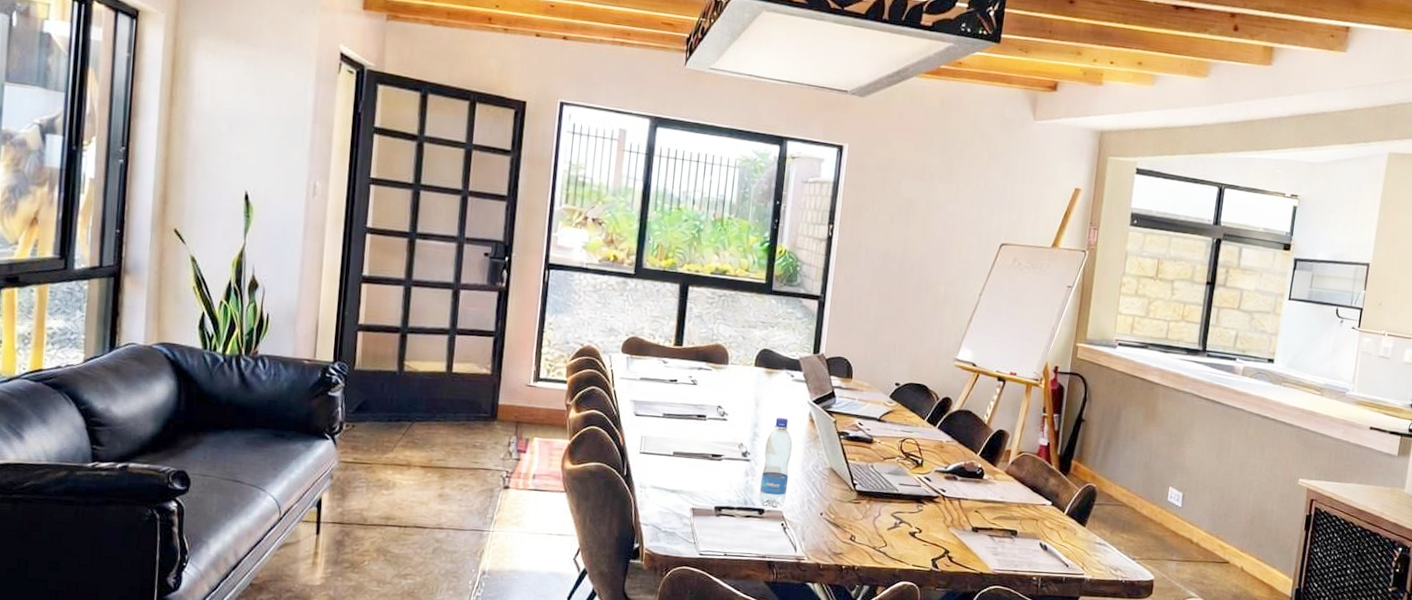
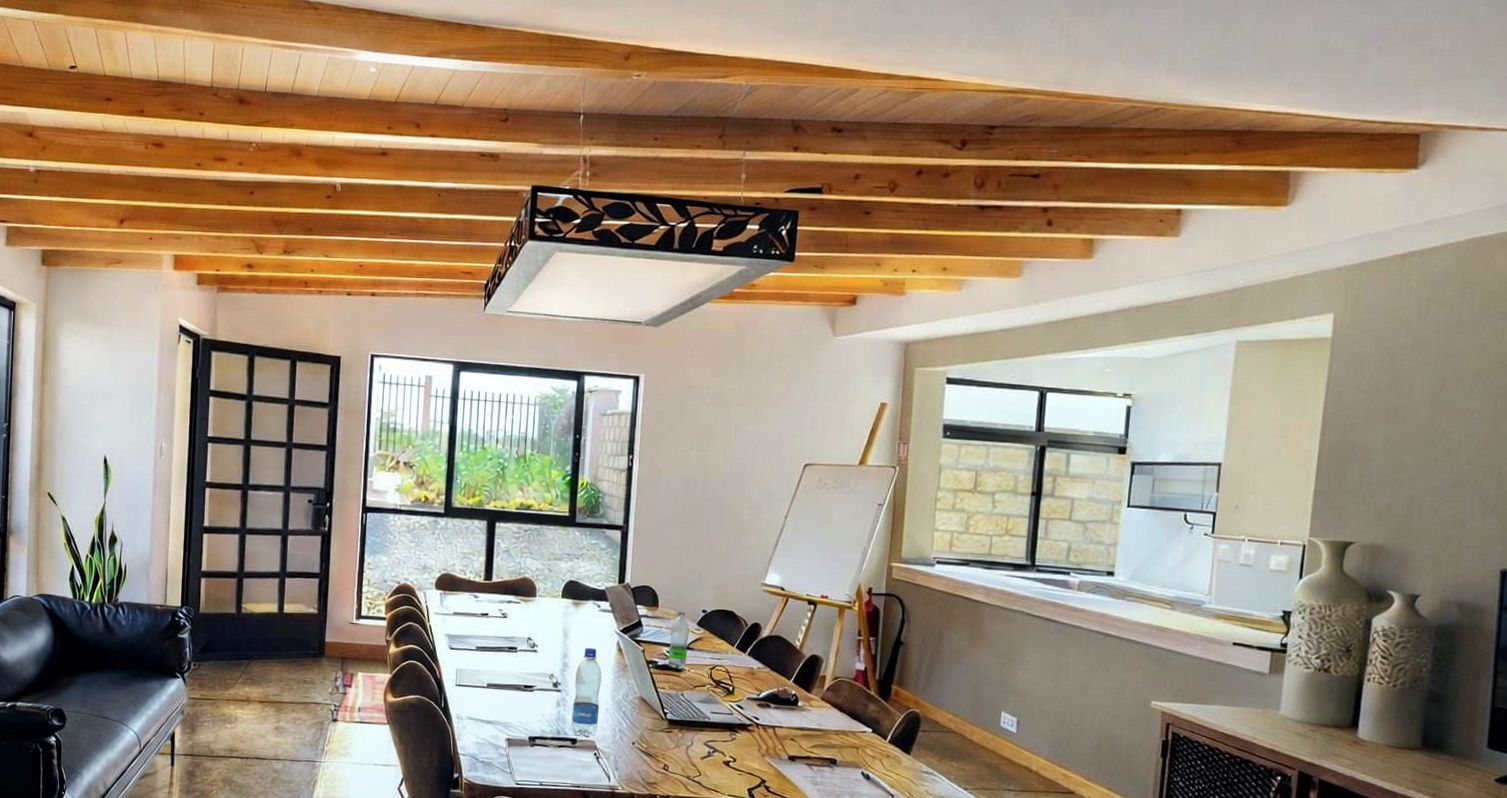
bottle: none [859,383,882,441] -> present [667,611,689,670]

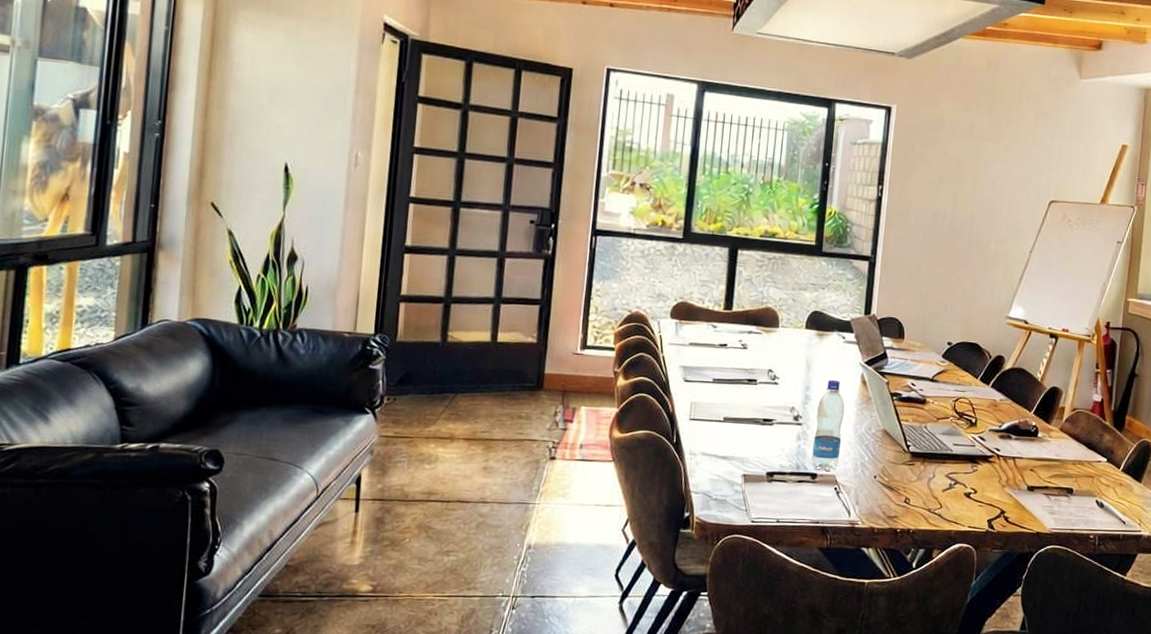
bottle: present [667,611,689,670] -> none [912,343,934,402]

